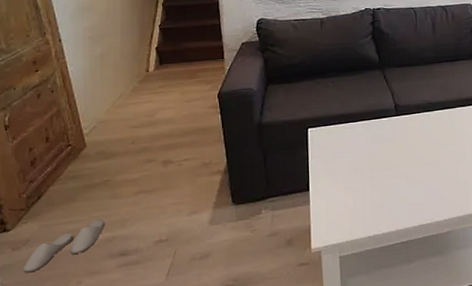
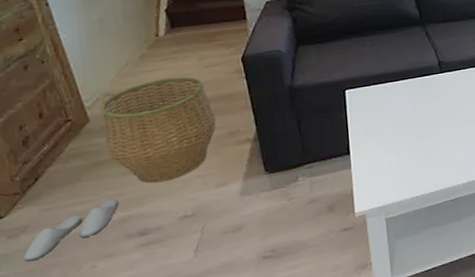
basket: none [96,109,192,208] -> present [100,76,216,183]

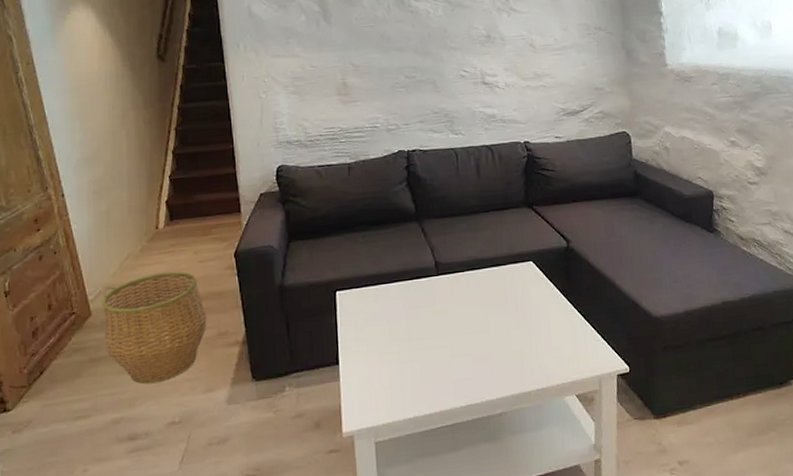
slippers: present [24,197,119,262] -> none [25,397,112,459]

